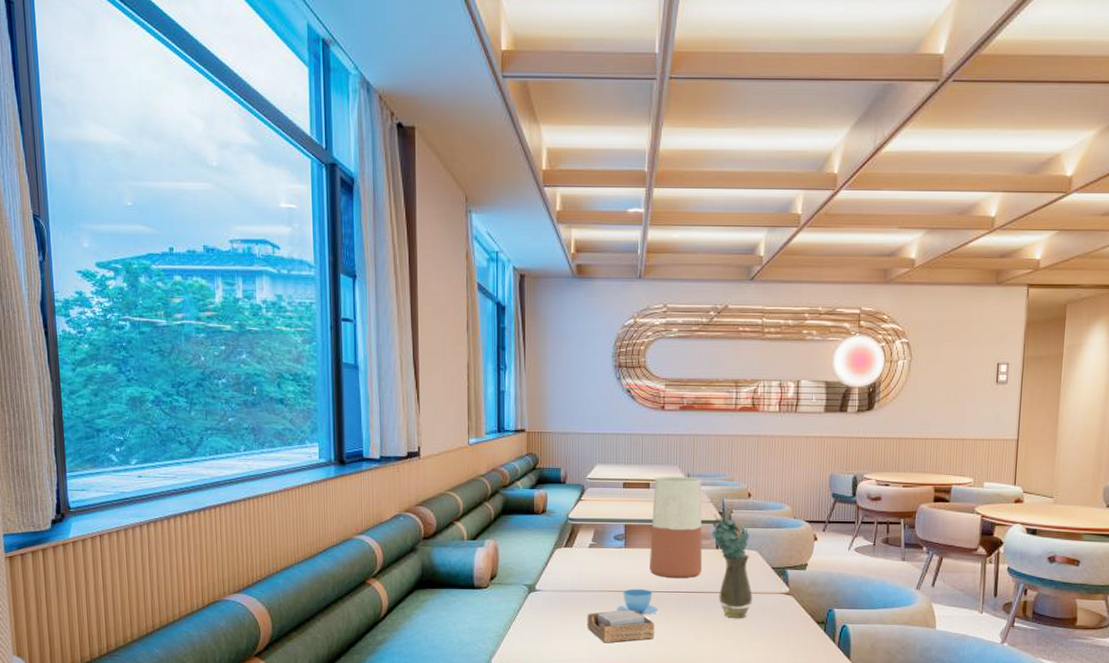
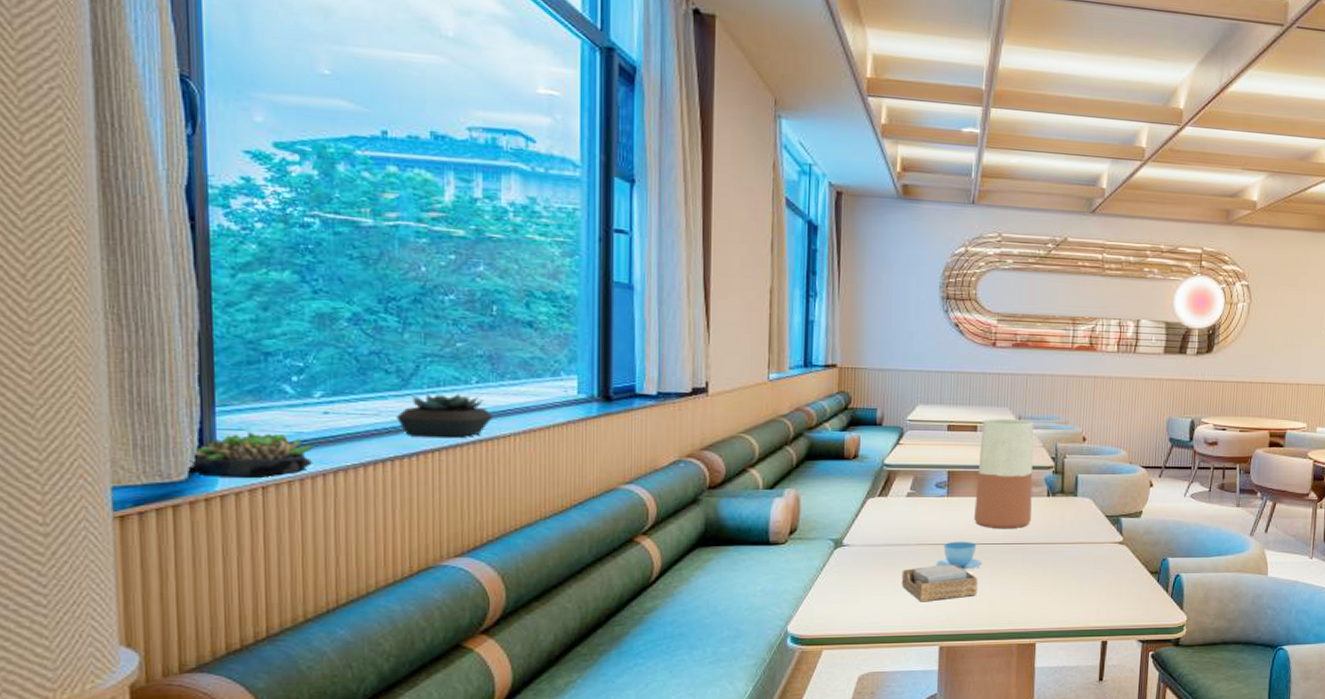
succulent plant: none [51,491,133,528] -> present [189,431,314,477]
succulent plant: none [188,460,258,496] -> present [395,393,494,437]
vase: present [712,515,753,618] -> none [1043,460,1085,570]

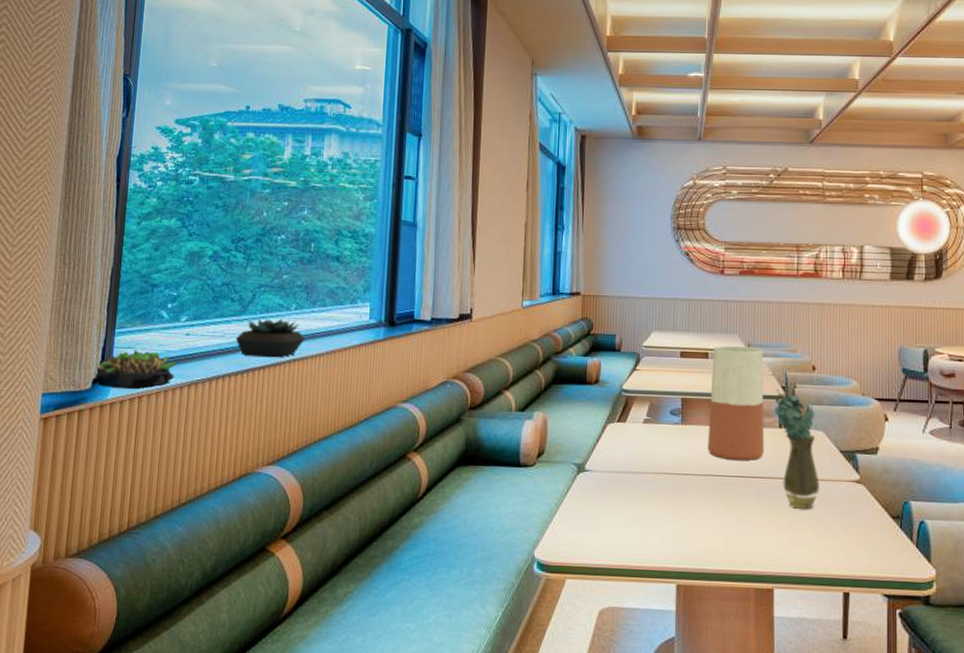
napkin holder: present [901,564,978,602] -> none [639,495,713,535]
teacup: present [936,541,983,570] -> none [672,471,717,503]
vase: none [1043,460,1085,570] -> present [774,389,820,509]

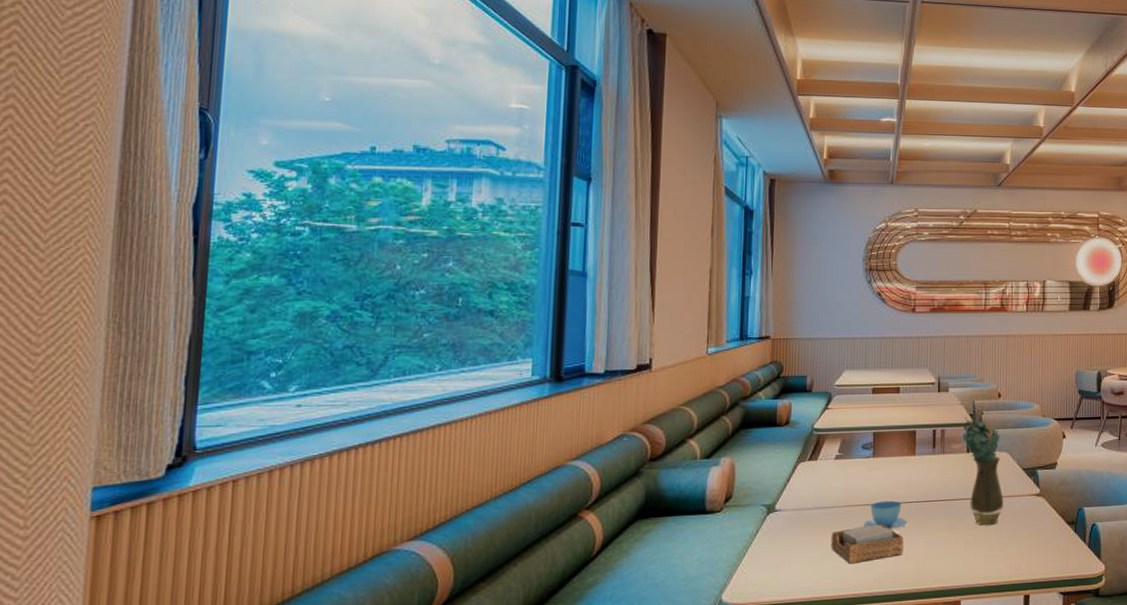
succulent plant: present [94,349,176,389] -> none [168,426,284,472]
succulent plant: present [235,319,305,357] -> none [362,381,453,424]
napkin holder: none [639,495,713,535] -> present [831,524,904,564]
teacup: none [672,471,717,503] -> present [863,500,908,530]
vase: present [708,345,765,460] -> none [899,379,953,486]

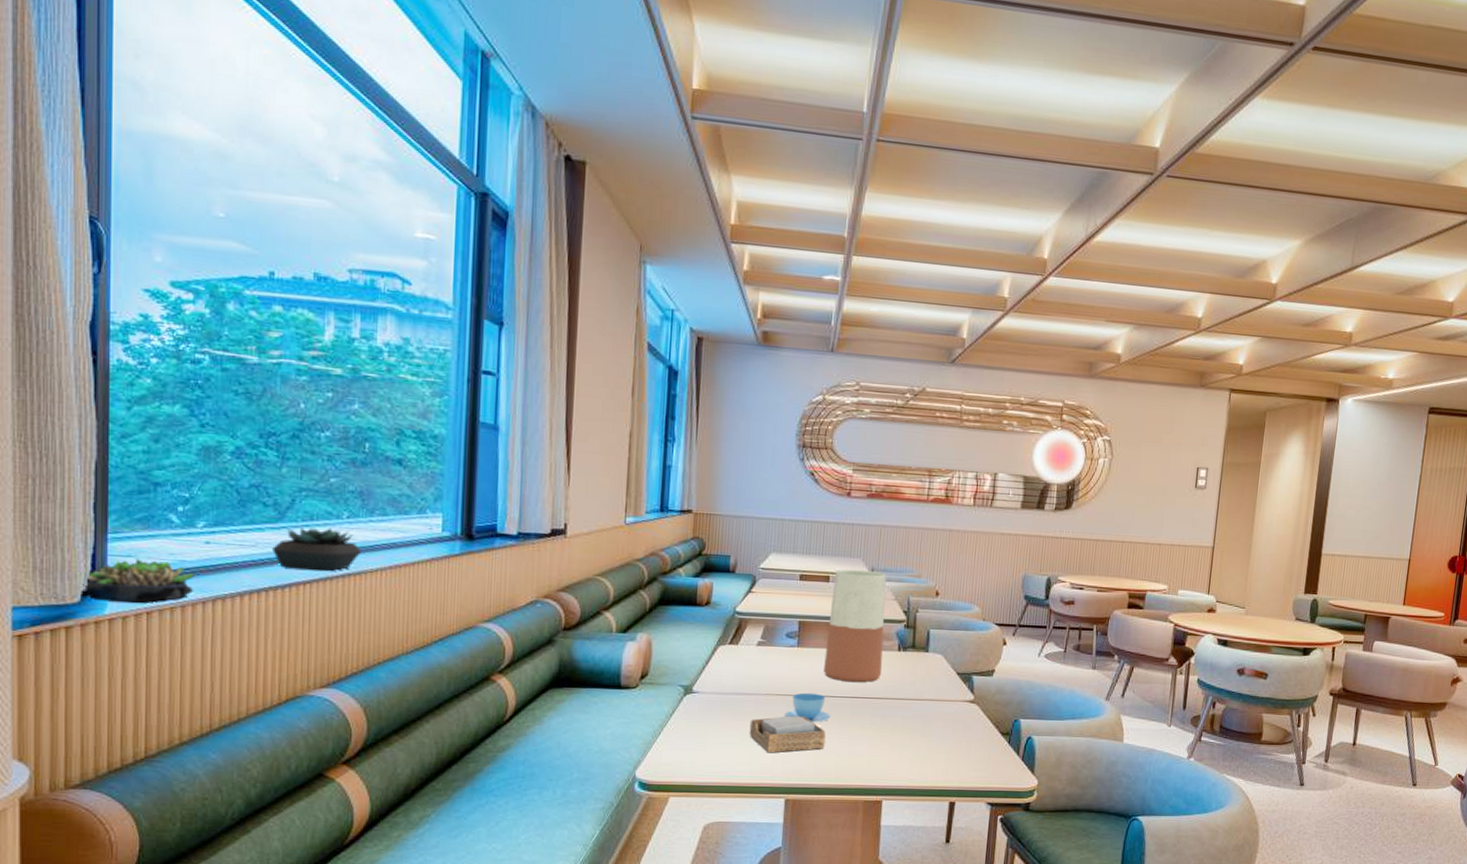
succulent plant: none [168,426,284,472] -> present [82,557,195,603]
succulent plant: none [362,381,453,424] -> present [271,527,362,571]
vase: none [899,379,953,486] -> present [824,569,886,682]
vase: present [963,417,1004,525] -> none [894,613,935,727]

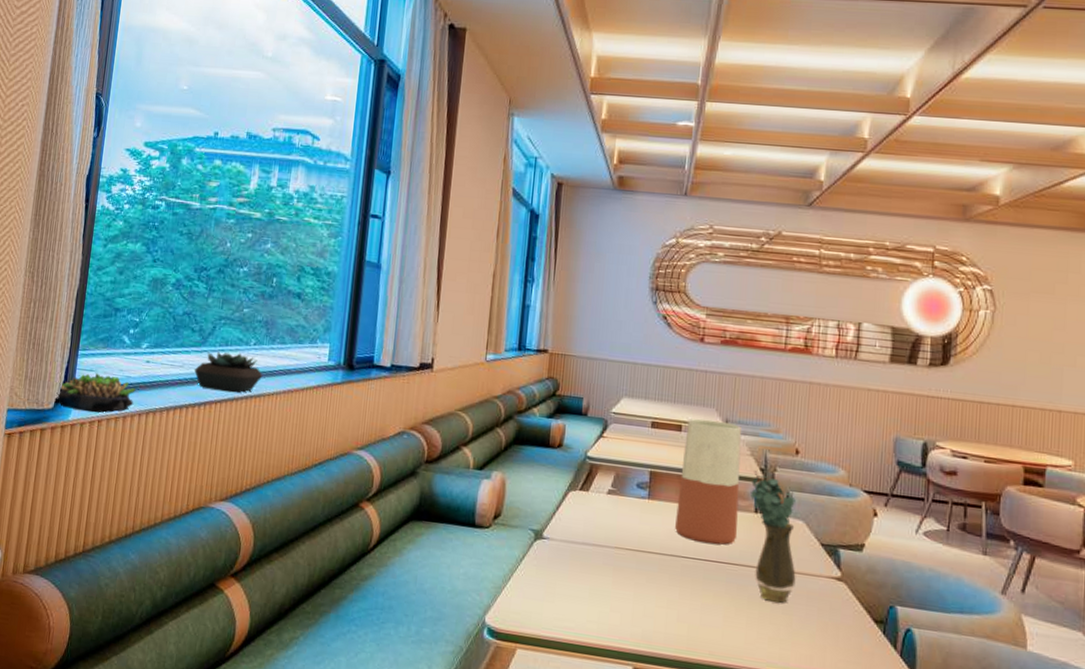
napkin holder: present [749,716,826,753] -> none [597,573,677,616]
teacup: present [784,692,831,723] -> none [634,549,683,585]
vase: none [894,613,935,727] -> present [750,471,796,603]

